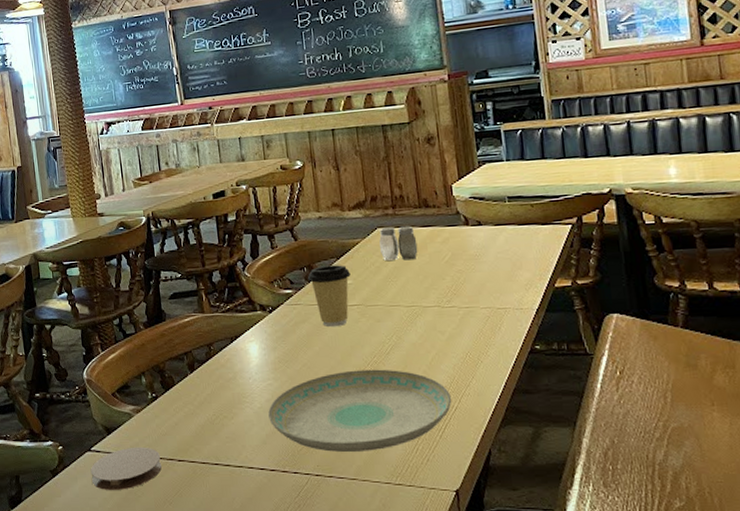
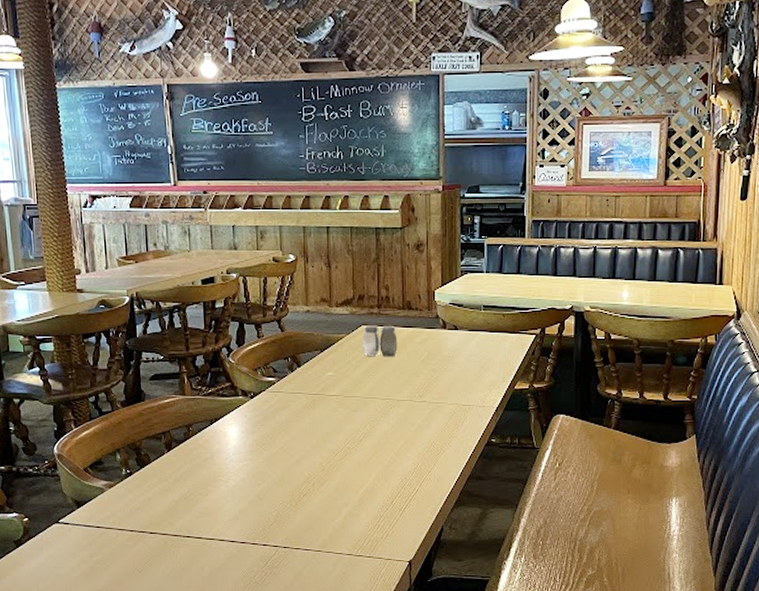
coaster: present [90,446,163,491] -> none [57,520,133,561]
plate: present [268,369,452,452] -> none [243,454,414,527]
coffee cup: present [308,265,351,328] -> none [291,357,332,415]

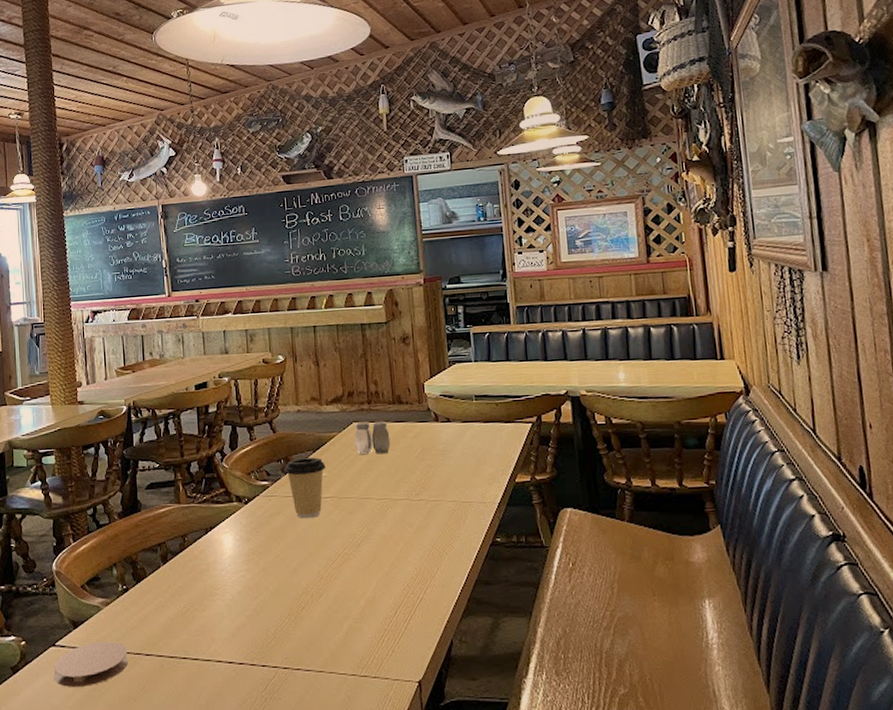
coaster: none [57,520,133,561] -> present [53,641,129,688]
coffee cup: none [291,357,332,415] -> present [285,457,326,519]

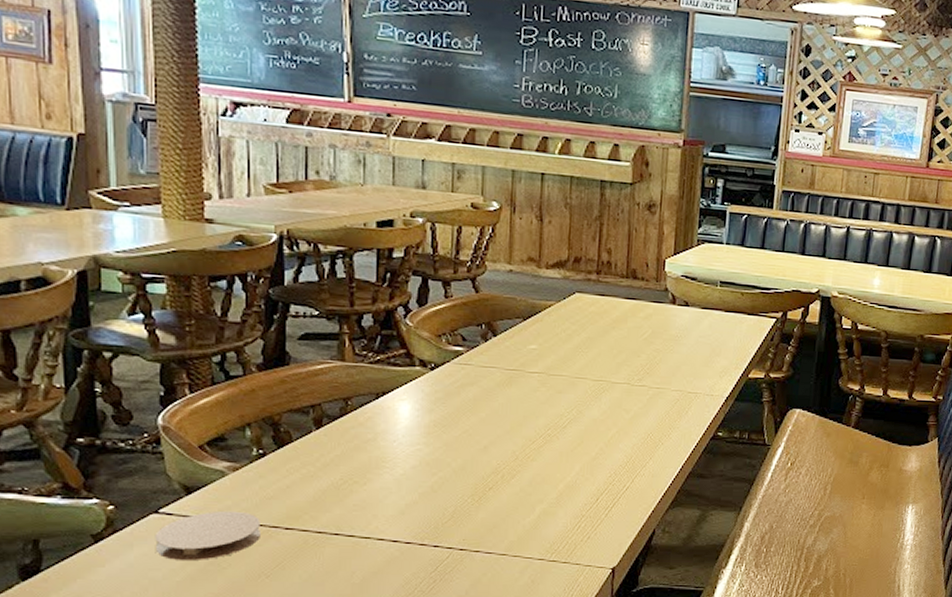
coffee cup: present [285,457,326,519] -> none [485,325,537,394]
salt and pepper shaker: present [354,421,391,454] -> none [575,293,618,332]

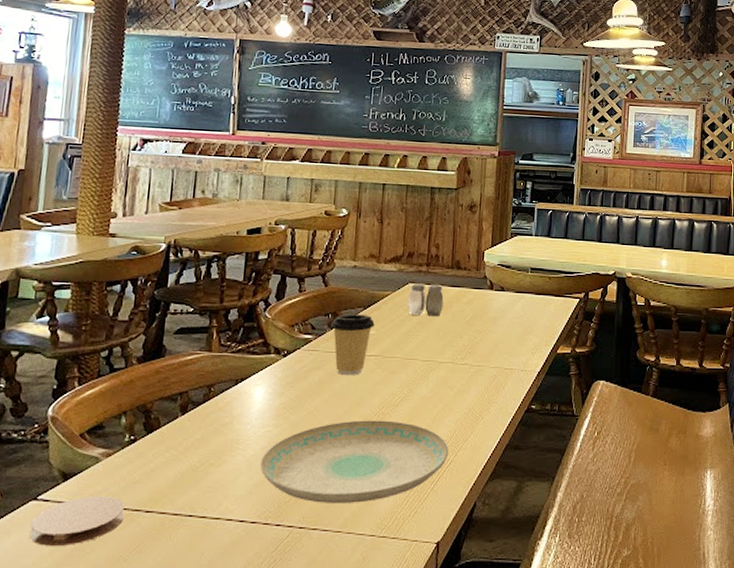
plate: none [412,441,625,527] -> present [260,420,449,503]
coffee cup: none [485,325,537,394] -> present [331,314,375,376]
salt and pepper shaker: none [575,293,618,332] -> present [408,283,444,317]

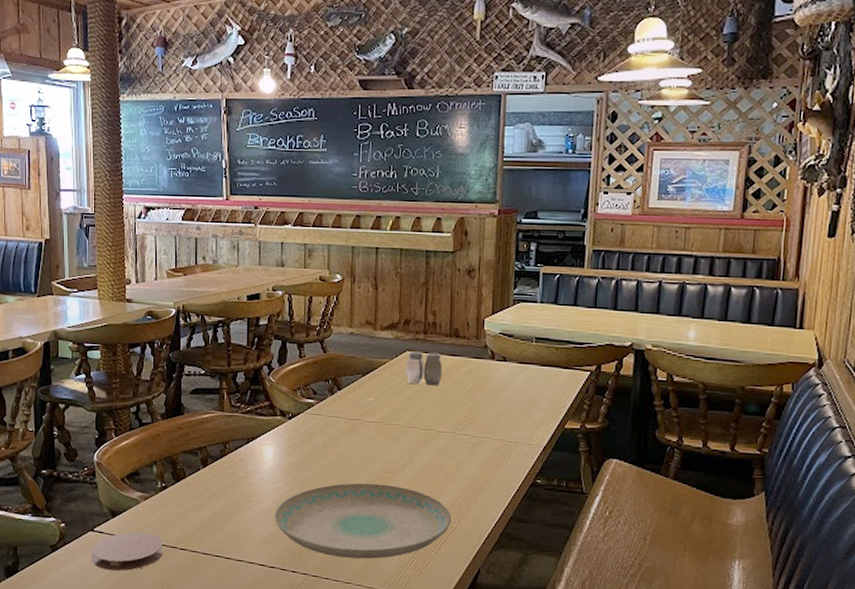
coffee cup: present [331,314,375,376] -> none [332,380,374,441]

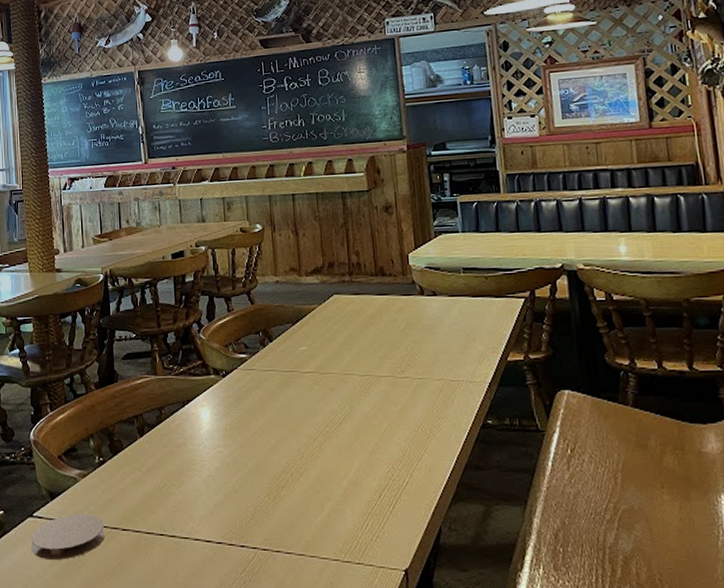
plate: present [275,483,452,559] -> none [217,439,403,526]
salt and pepper shaker: present [406,351,443,386] -> none [335,293,373,328]

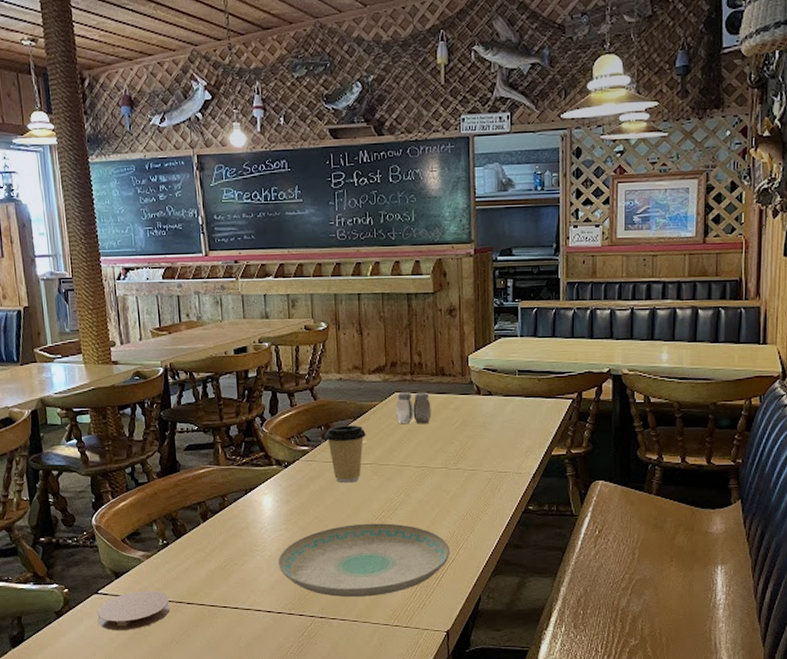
plate: none [217,439,403,526] -> present [278,523,450,597]
coffee cup: none [263,330,306,395] -> present [325,425,366,484]
salt and pepper shaker: none [335,293,373,328] -> present [396,392,431,424]

